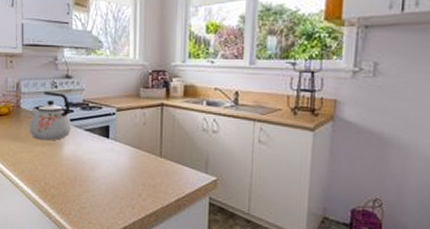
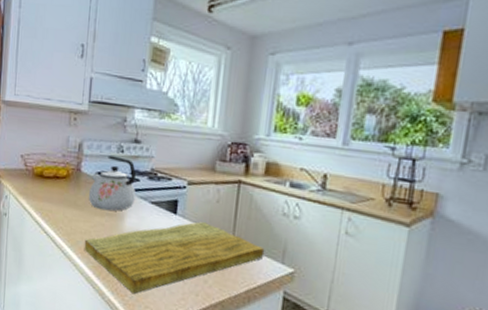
cutting board: none [29,143,190,212] -> present [84,222,265,294]

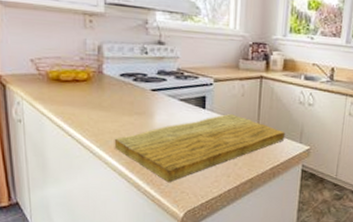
kettle: present [88,155,136,211] -> none [113,57,163,110]

